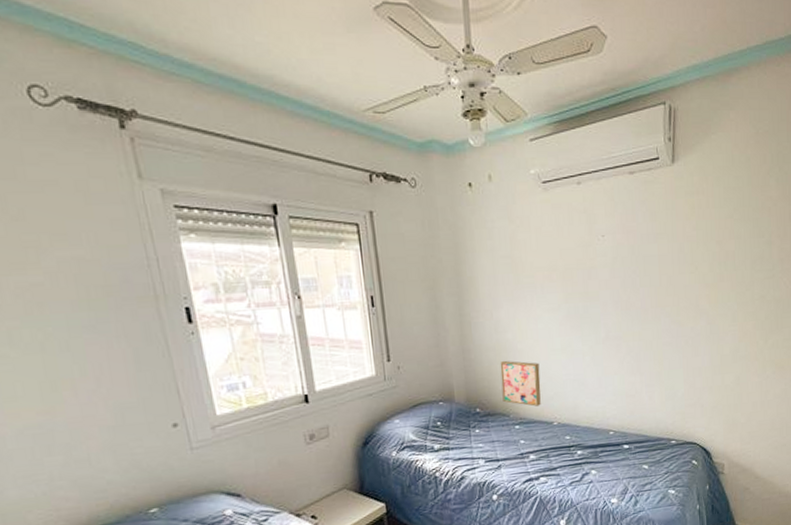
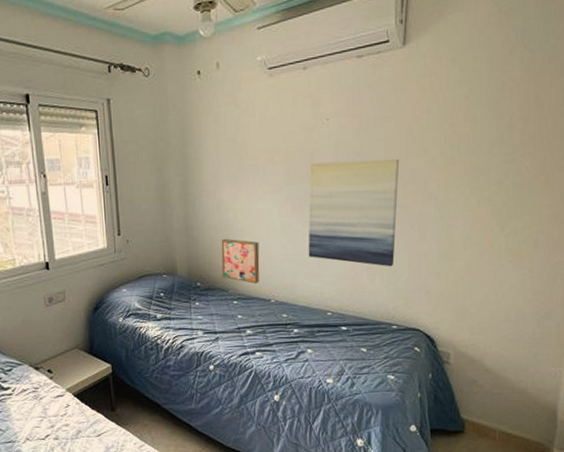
wall art: none [587,275,673,383] -> present [308,158,400,267]

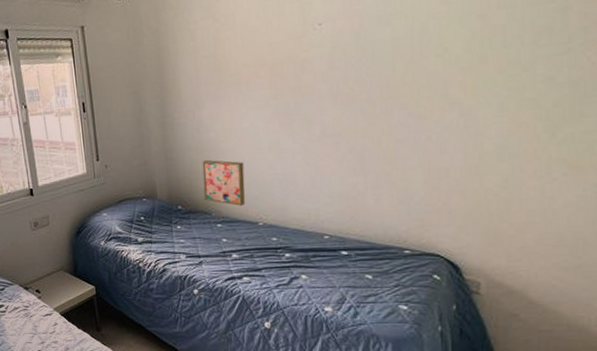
wall art: present [308,158,400,267] -> none [299,61,411,185]

